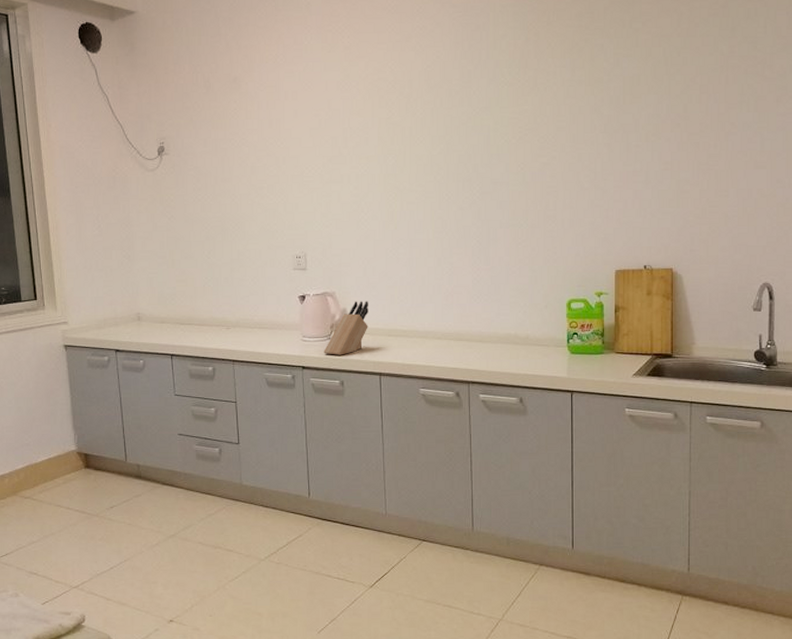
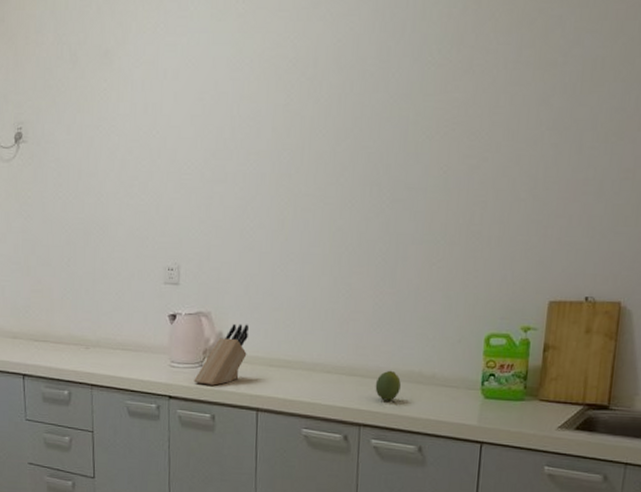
fruit: none [479,334,500,361] -> present [375,370,401,401]

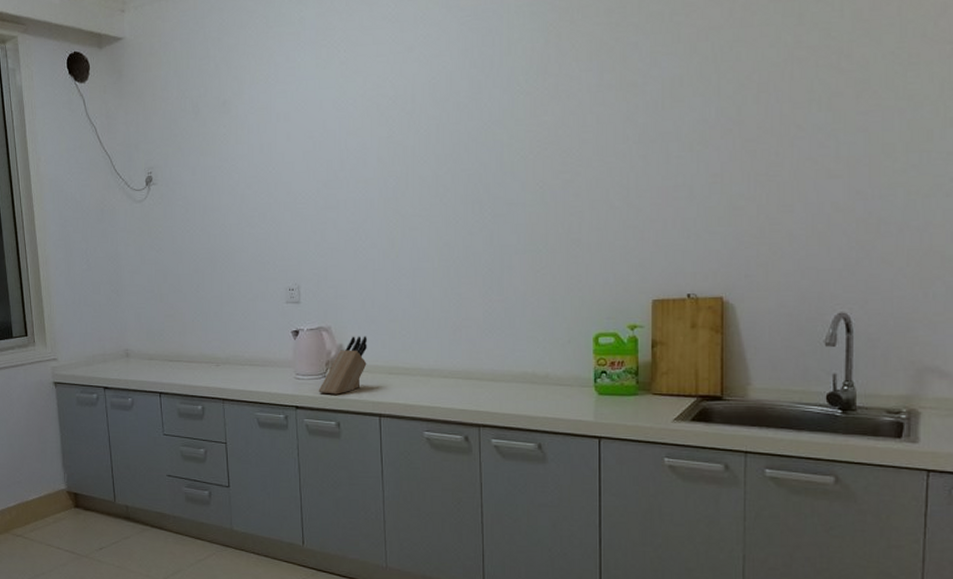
fruit: present [375,370,401,401] -> none [491,372,516,402]

